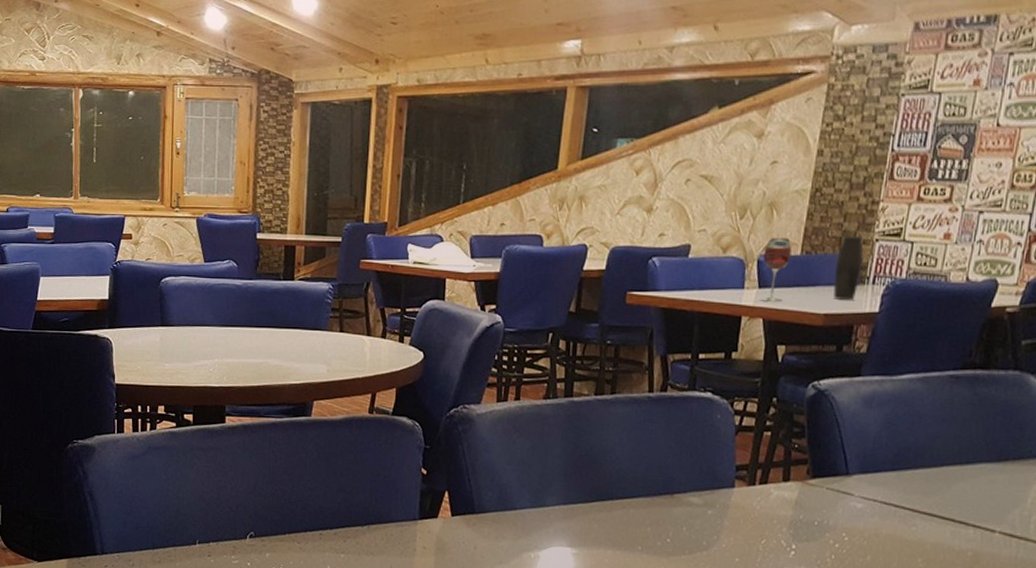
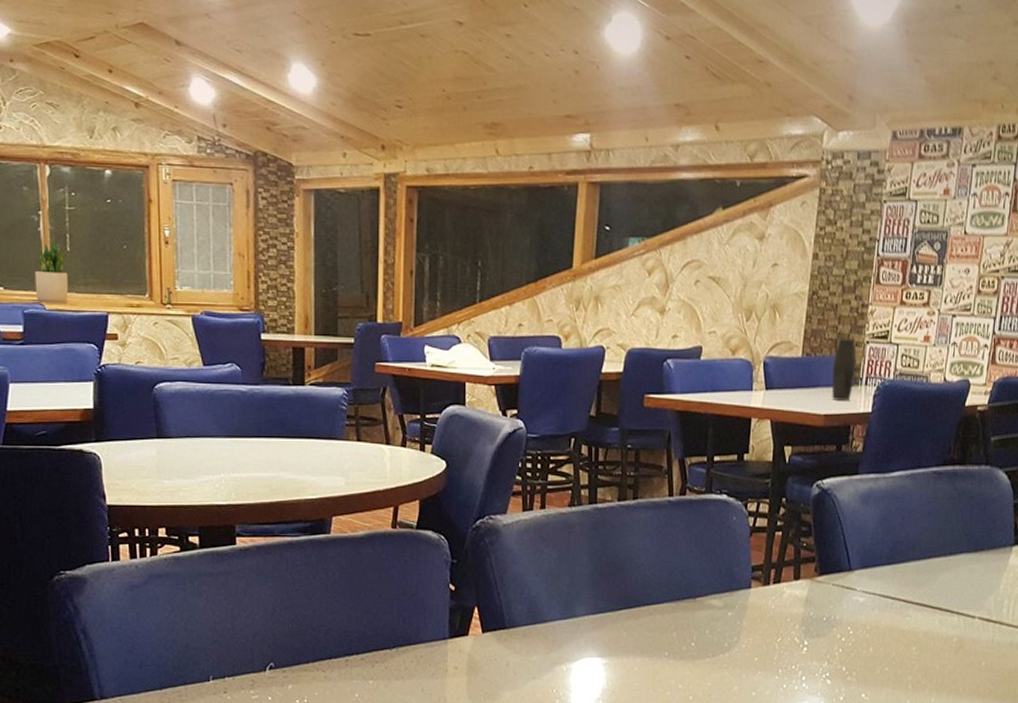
planter: none [65,154,94,209] -> present [35,241,69,305]
wineglass: present [760,238,792,302] -> none [767,340,794,403]

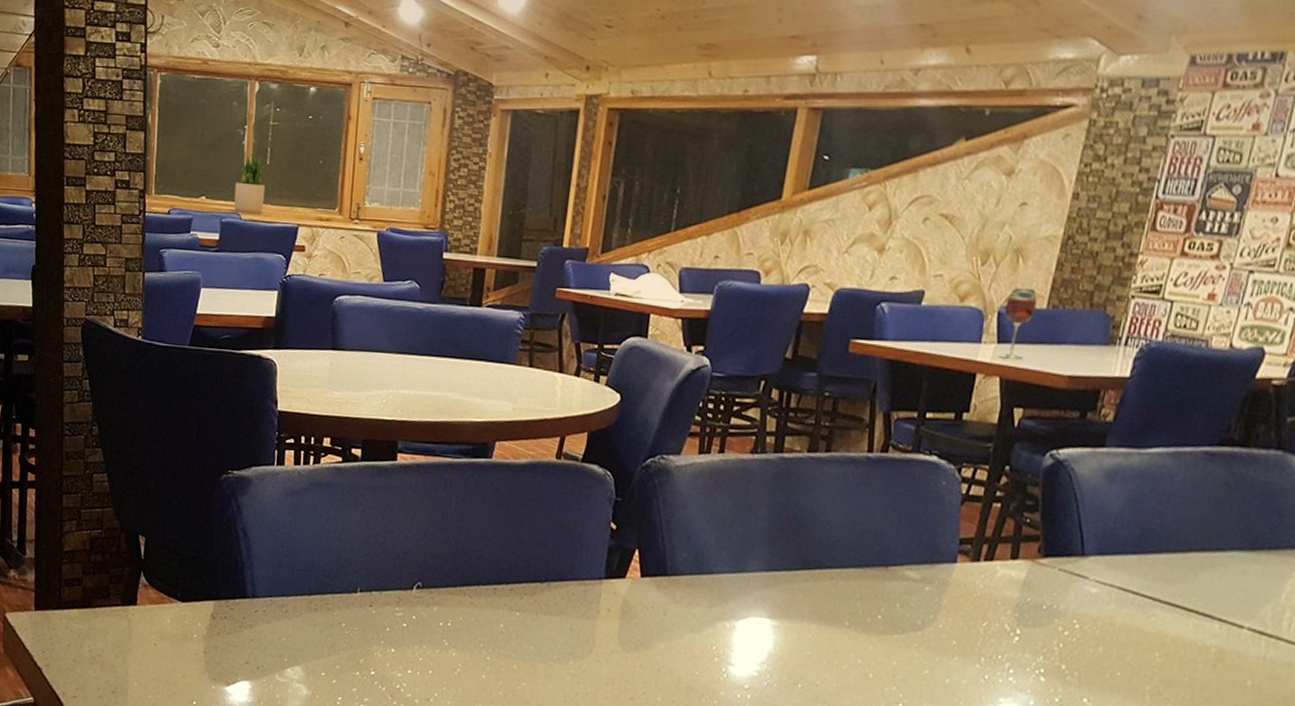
wineglass: none [767,340,794,403] -> present [998,288,1037,360]
vase: present [831,338,857,401] -> none [1080,290,1117,362]

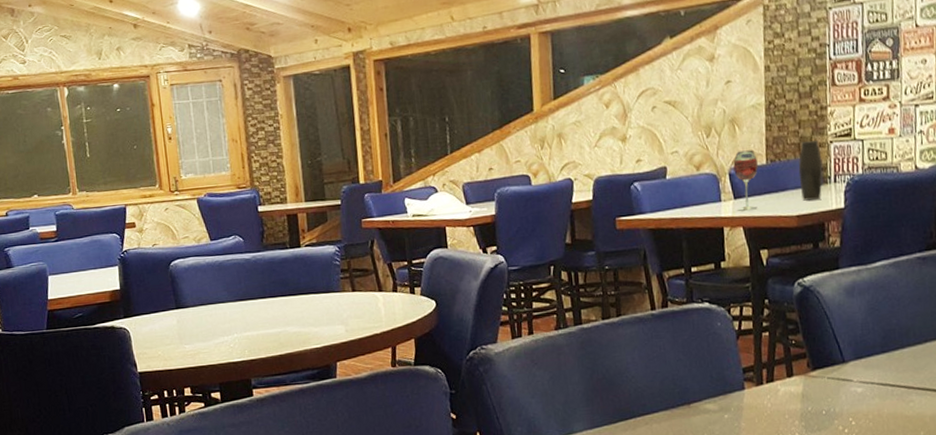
planter: present [234,154,266,215] -> none [62,150,91,205]
vase: none [1080,290,1117,362] -> present [798,140,823,201]

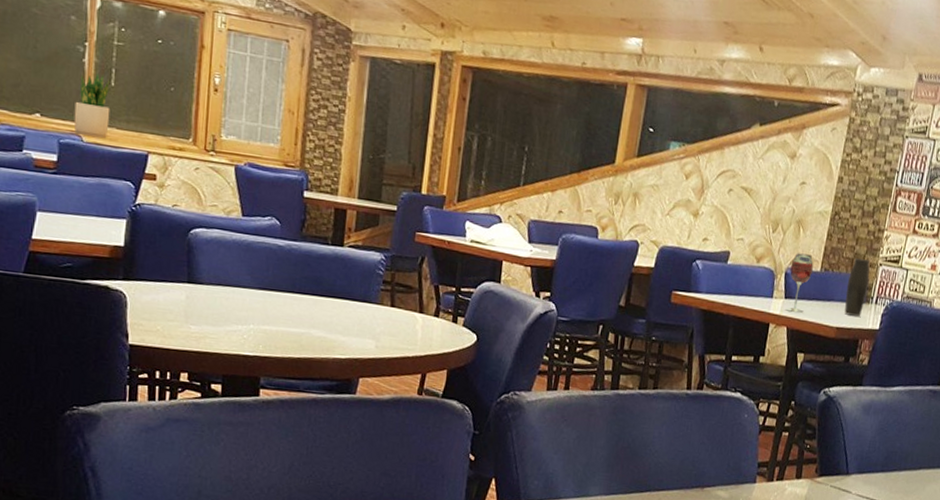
planter: none [62,150,91,205] -> present [74,74,111,139]

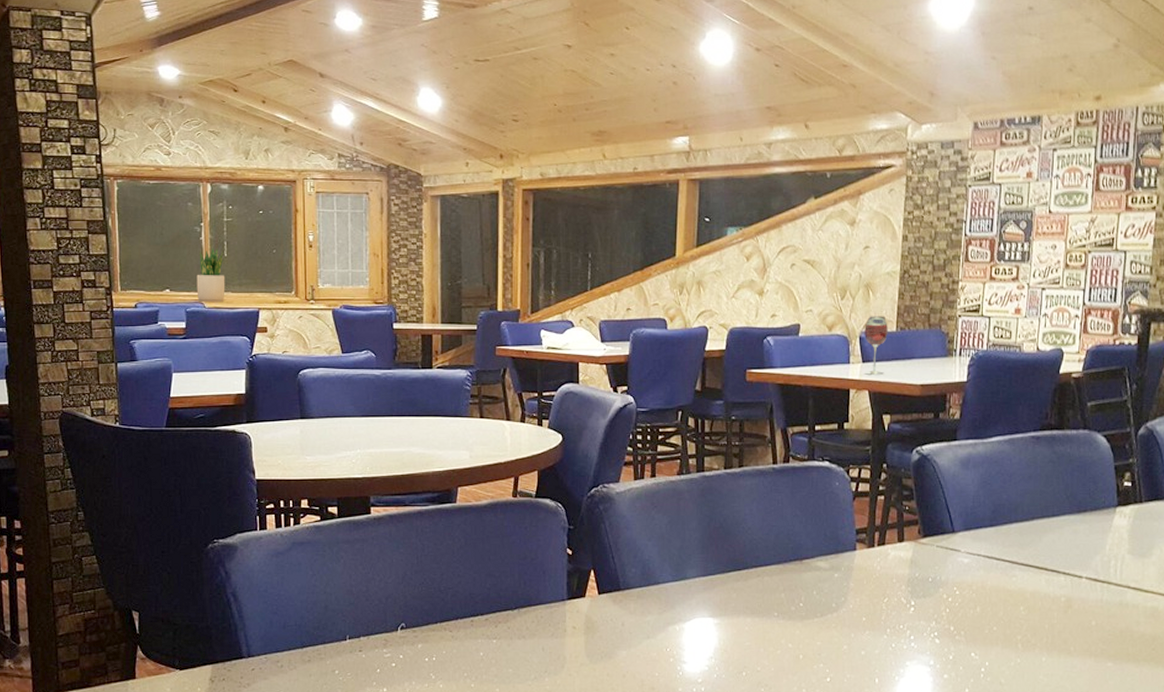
vase: present [844,258,870,317] -> none [926,313,950,371]

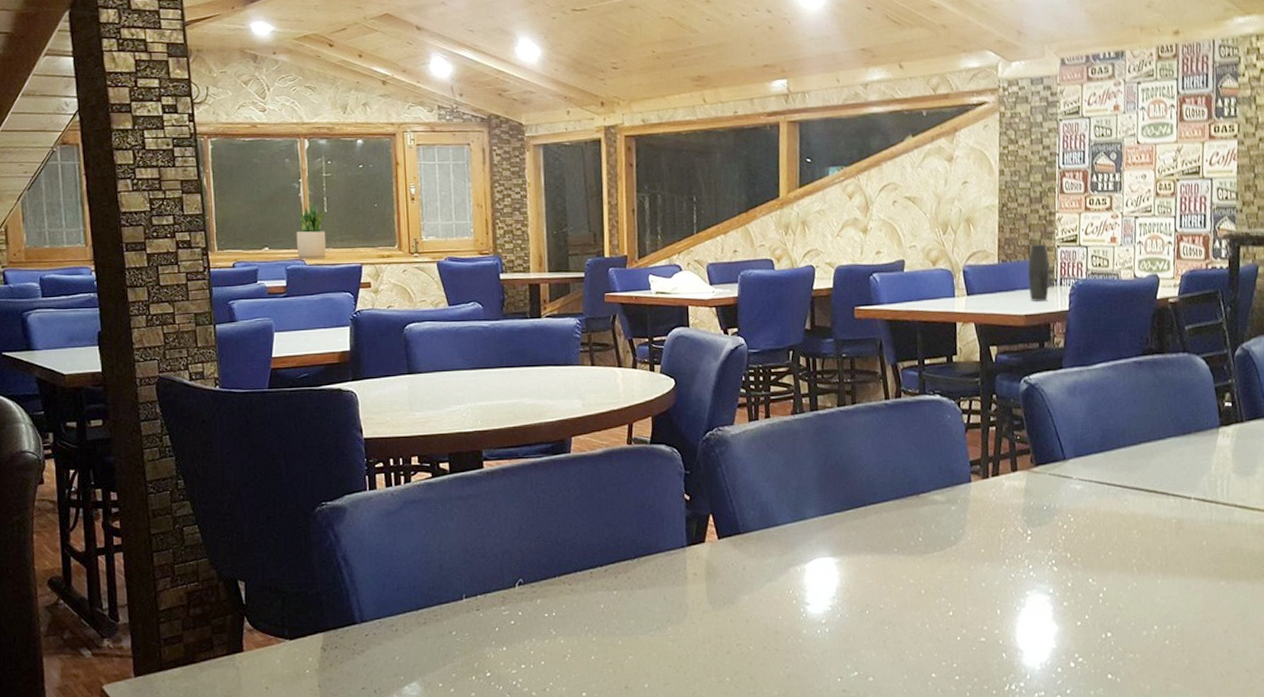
wineglass: present [864,316,888,375] -> none [967,249,990,307]
vase: none [926,313,950,371] -> present [1027,244,1050,301]

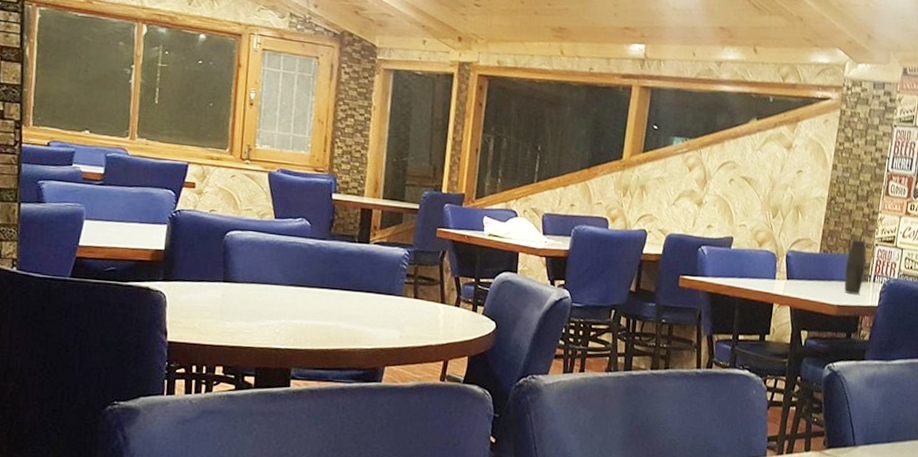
planter: present [296,204,326,260] -> none [120,93,154,152]

